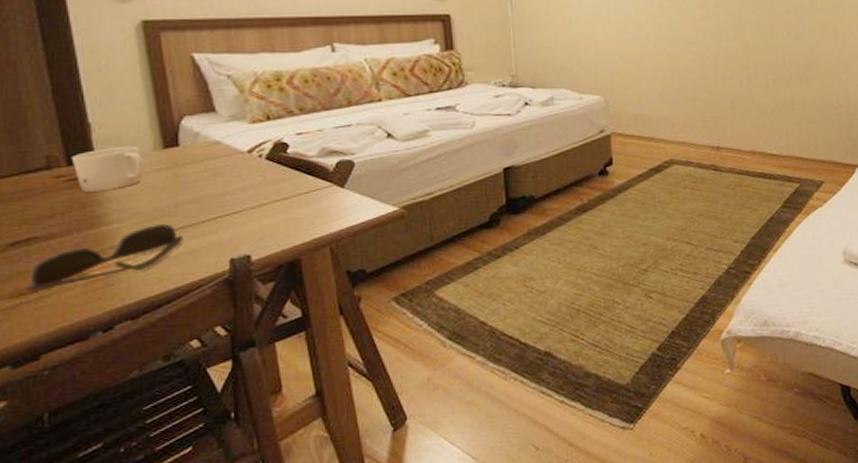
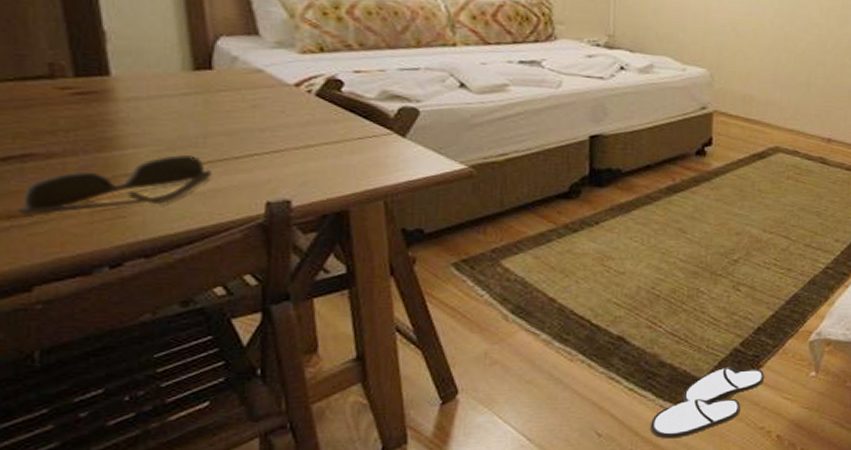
mug: present [71,145,146,192] -> none [80,61,171,111]
slippers: none [583,370,683,447] -> present [651,365,764,439]

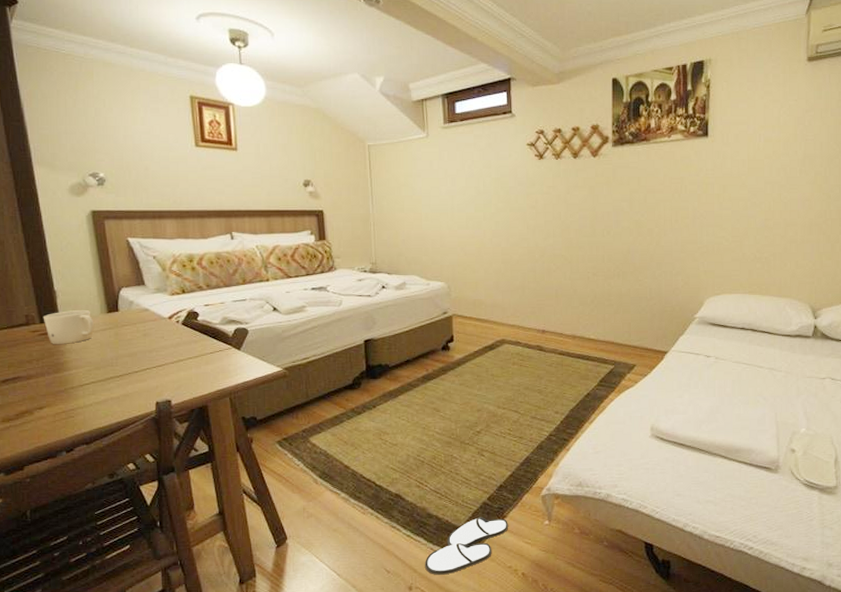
eyeglasses: present [19,155,213,214] -> none [14,372,123,417]
mug: none [80,61,171,111] -> present [43,309,95,344]

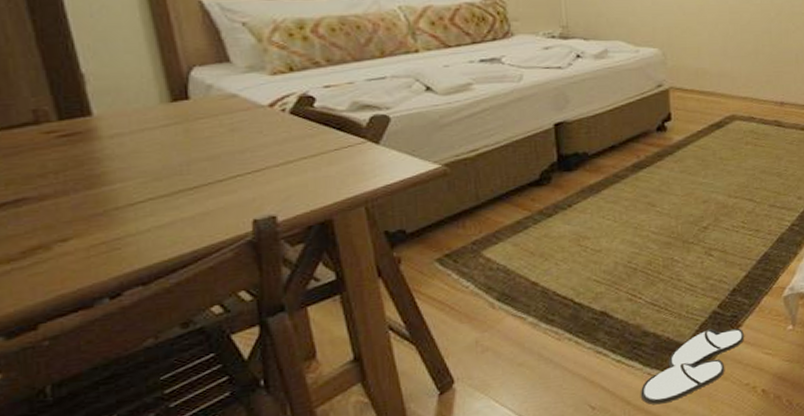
mug: present [43,309,95,344] -> none [63,98,152,149]

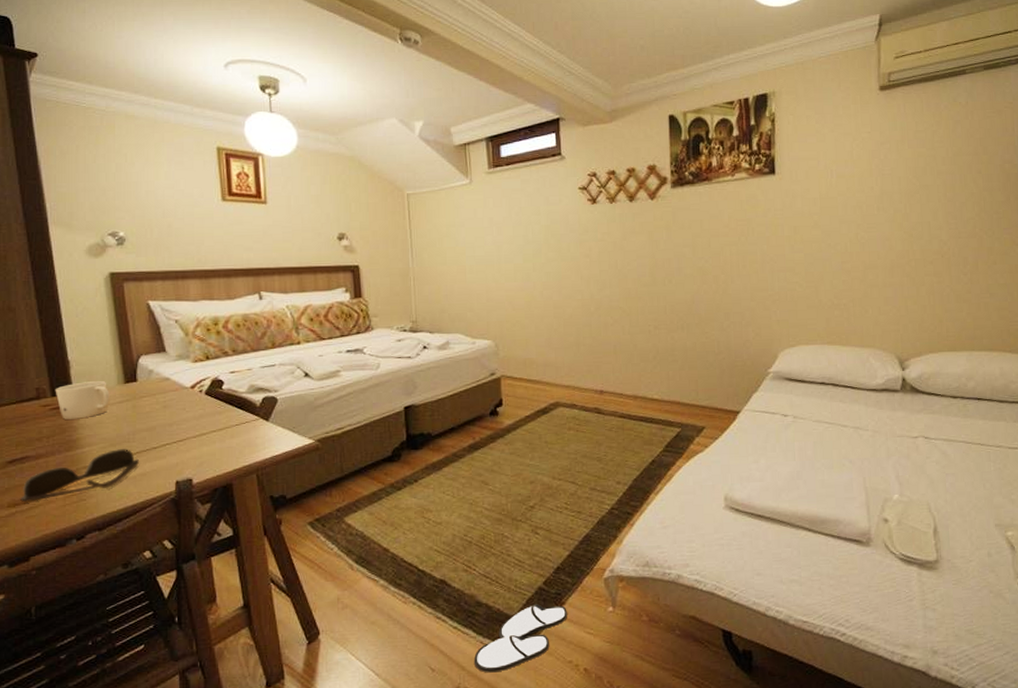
eyeglasses: none [17,183,200,256] -> present [20,449,140,502]
mug: none [63,98,152,149] -> present [55,380,111,420]

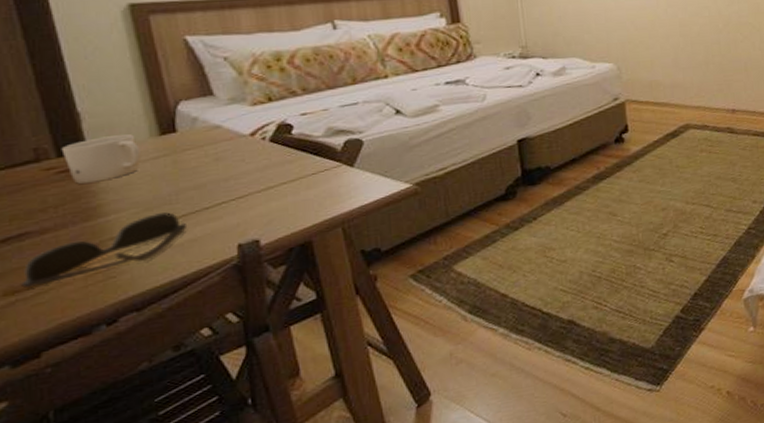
slippers: present [474,603,567,673] -> none [610,331,707,410]

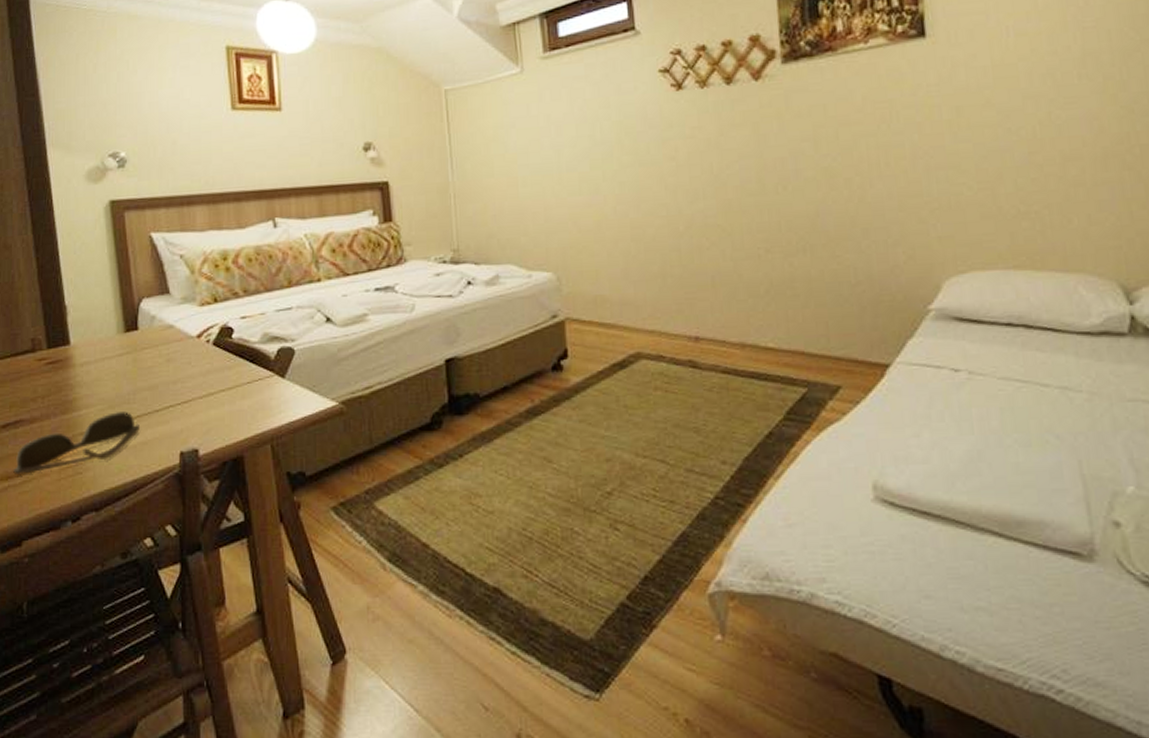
mug: present [61,133,142,184] -> none [51,328,110,376]

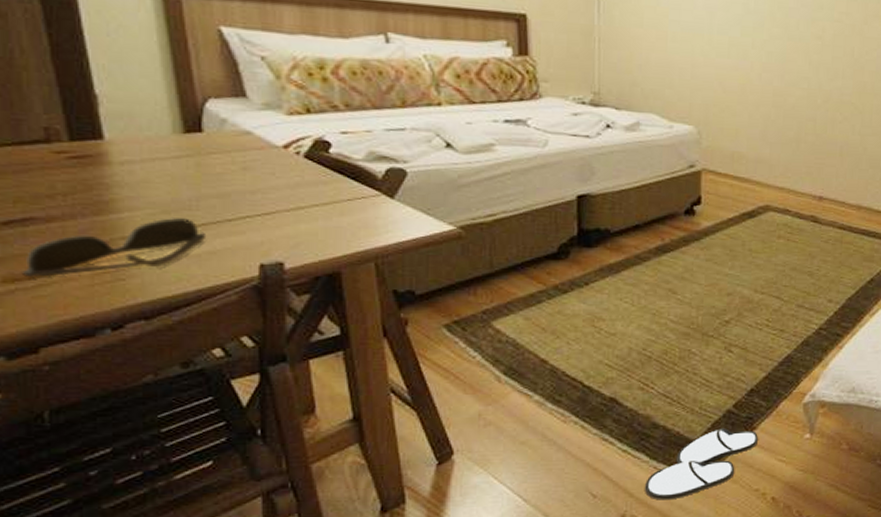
slippers: none [539,625,660,717] -> present [645,427,758,500]

